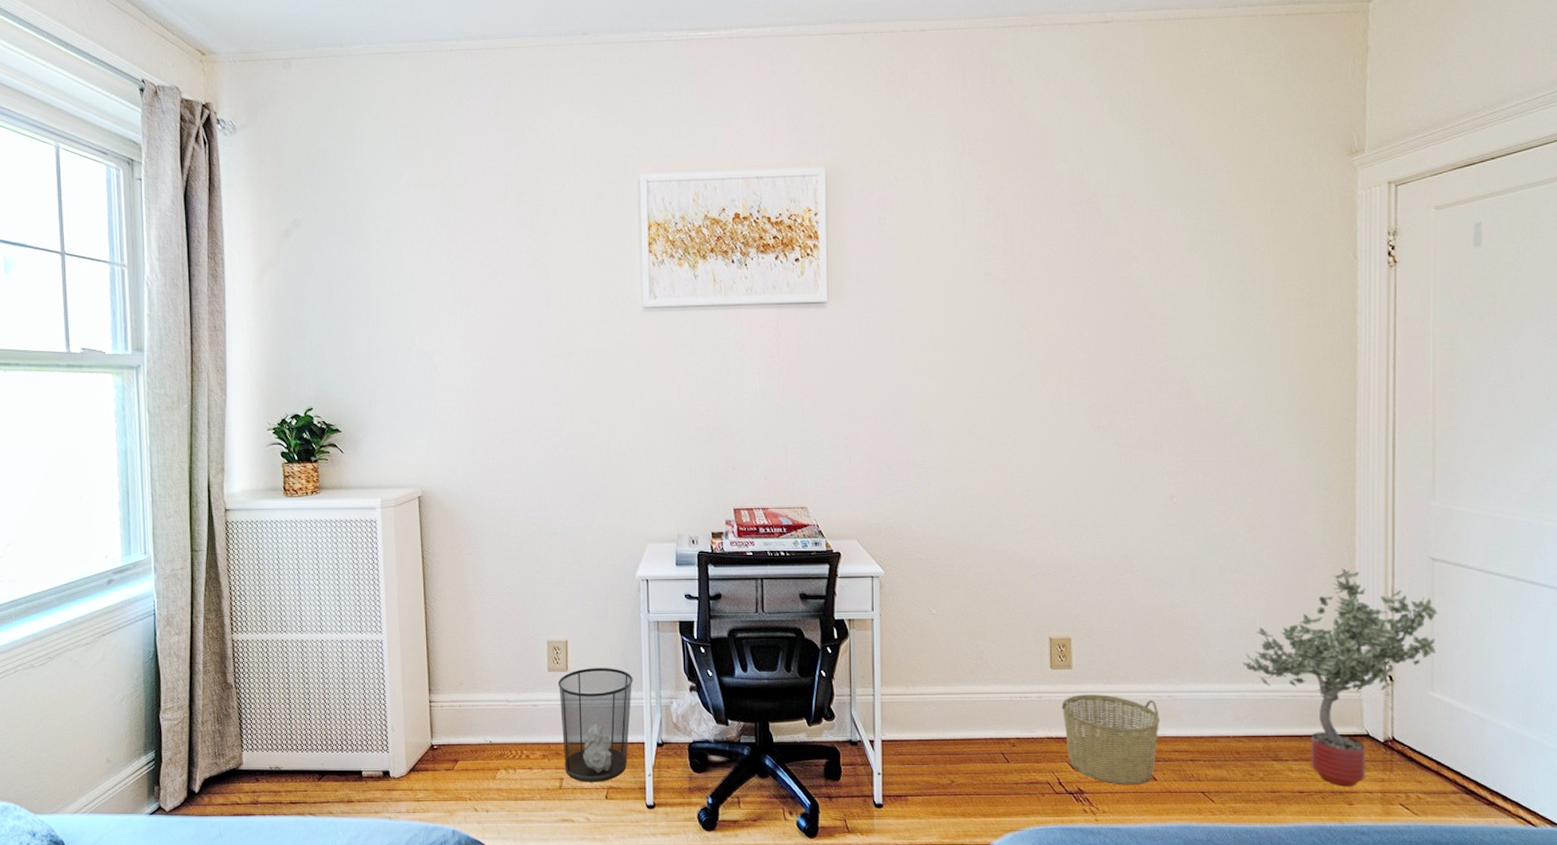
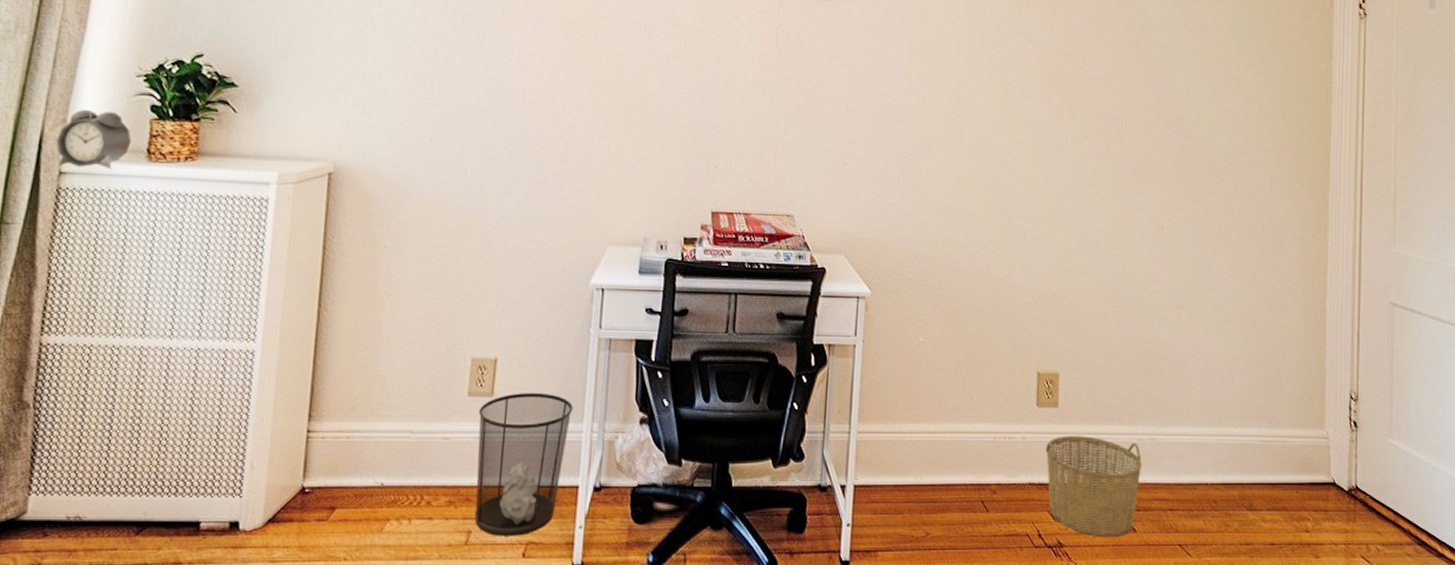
alarm clock: none [219,459,272,505] -> present [56,109,132,170]
potted tree: present [1243,567,1438,787] -> none [1222,309,1397,538]

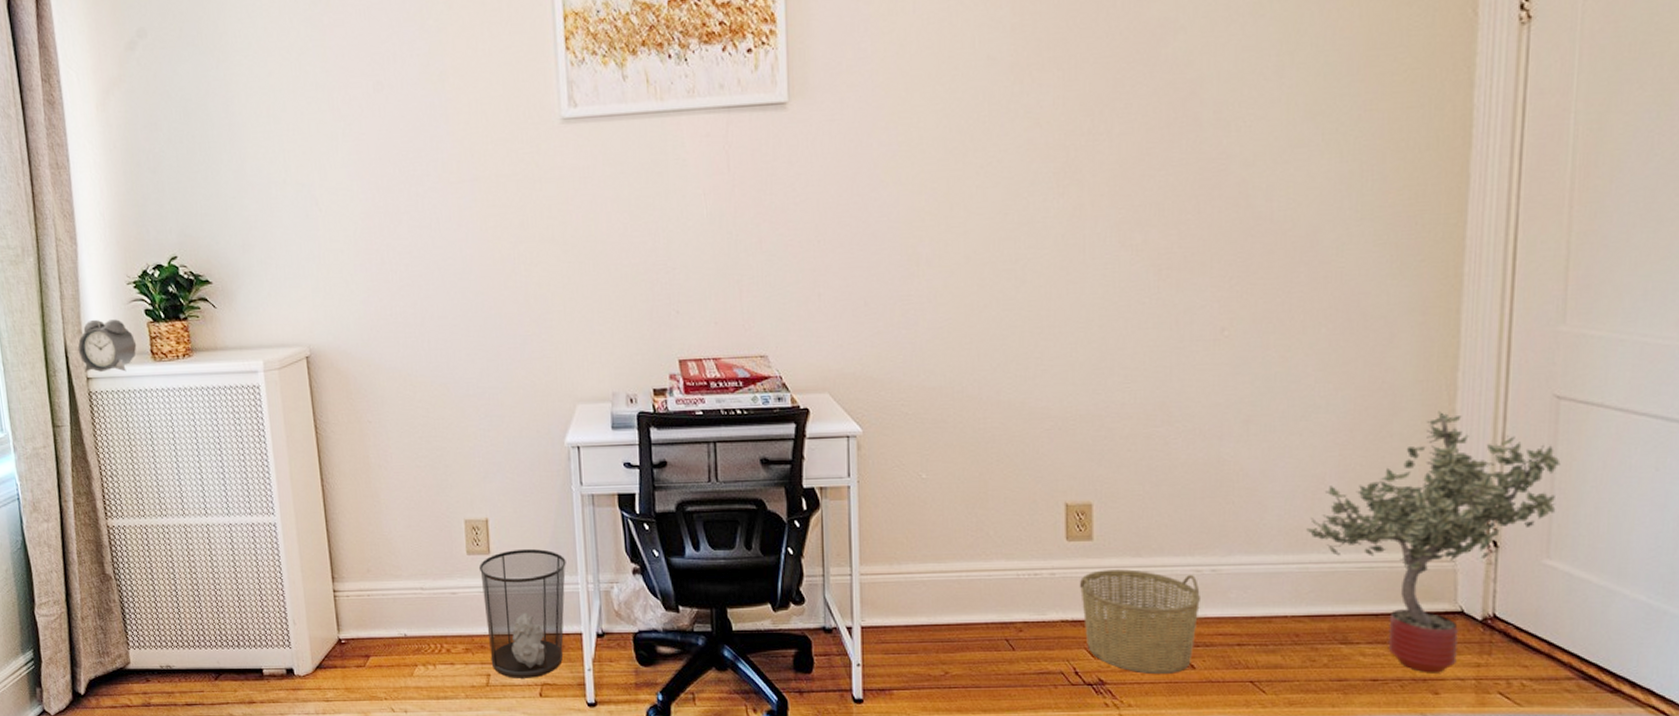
potted tree: none [1222,309,1397,538] -> present [1307,410,1561,673]

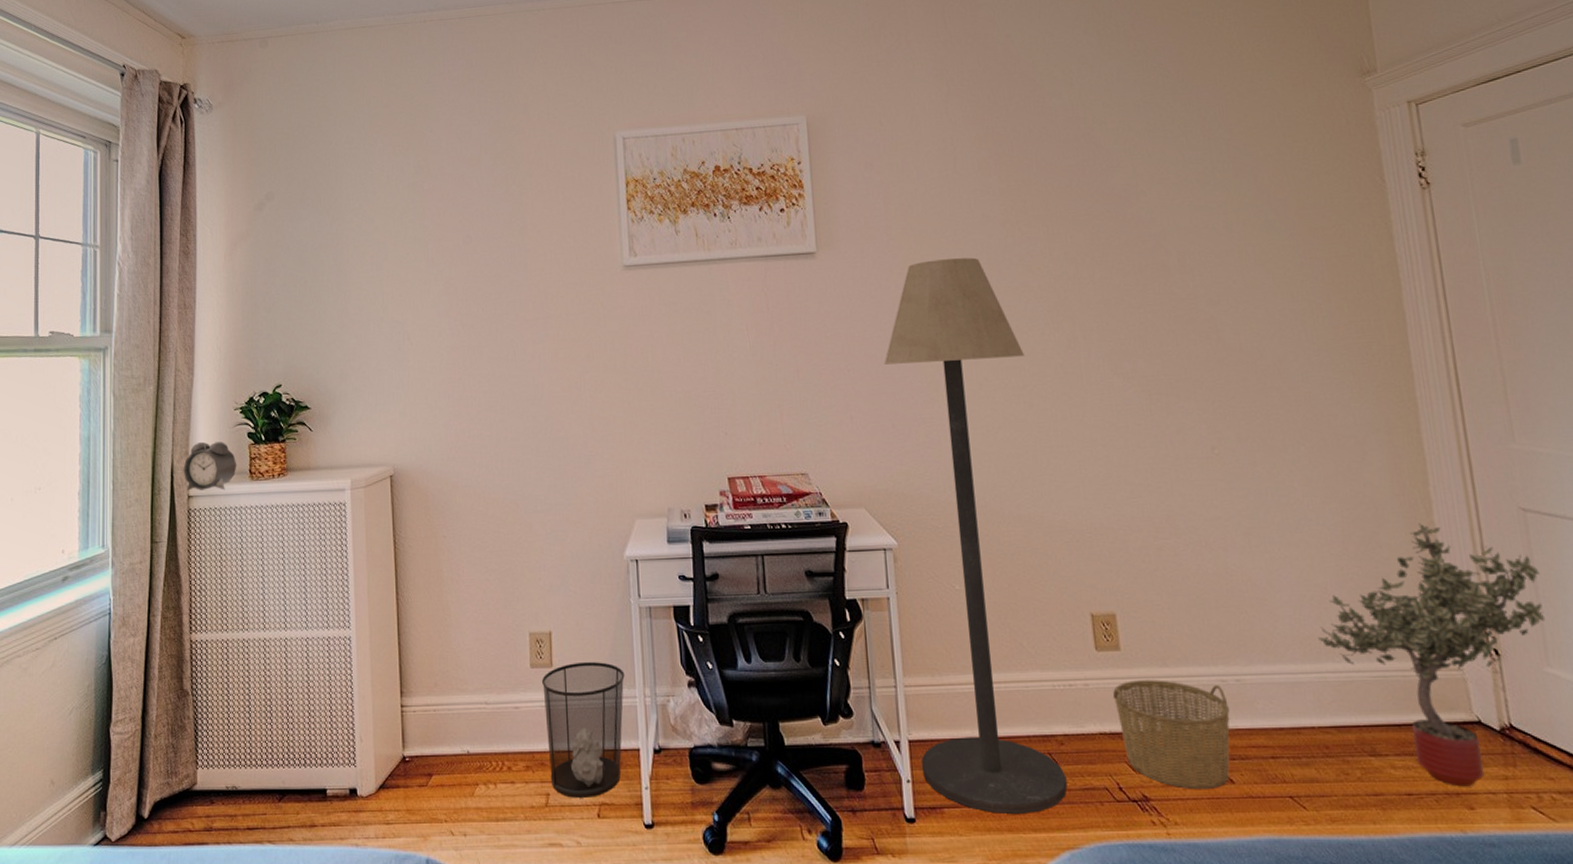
floor lamp: none [859,109,1022,697] -> present [884,257,1068,815]

